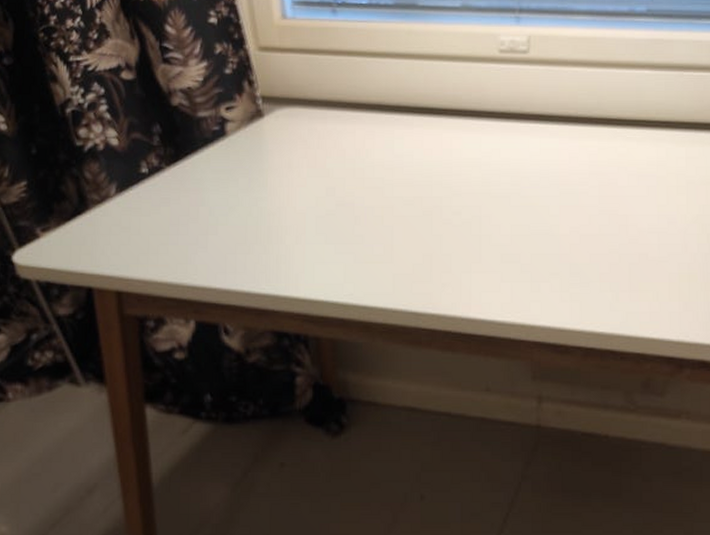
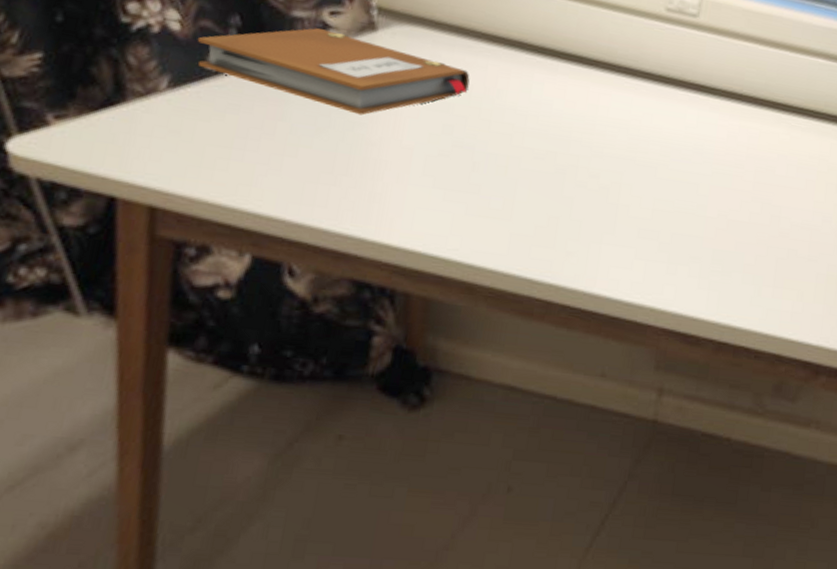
notebook: none [131,123,342,191] -> present [197,27,470,115]

